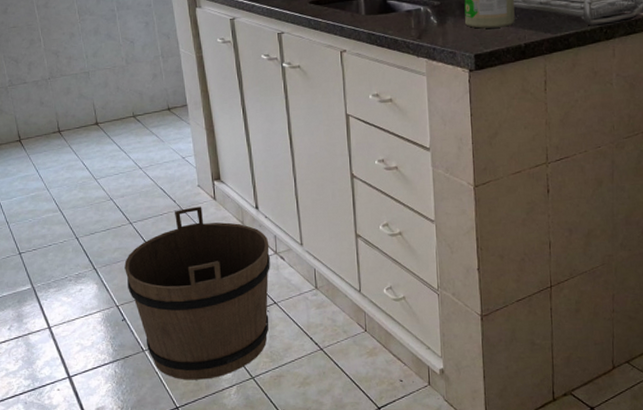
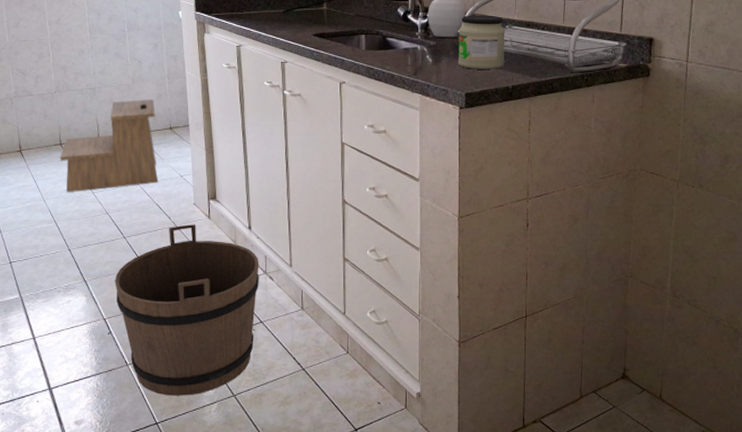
step stool: none [59,80,161,181] -> present [59,99,159,193]

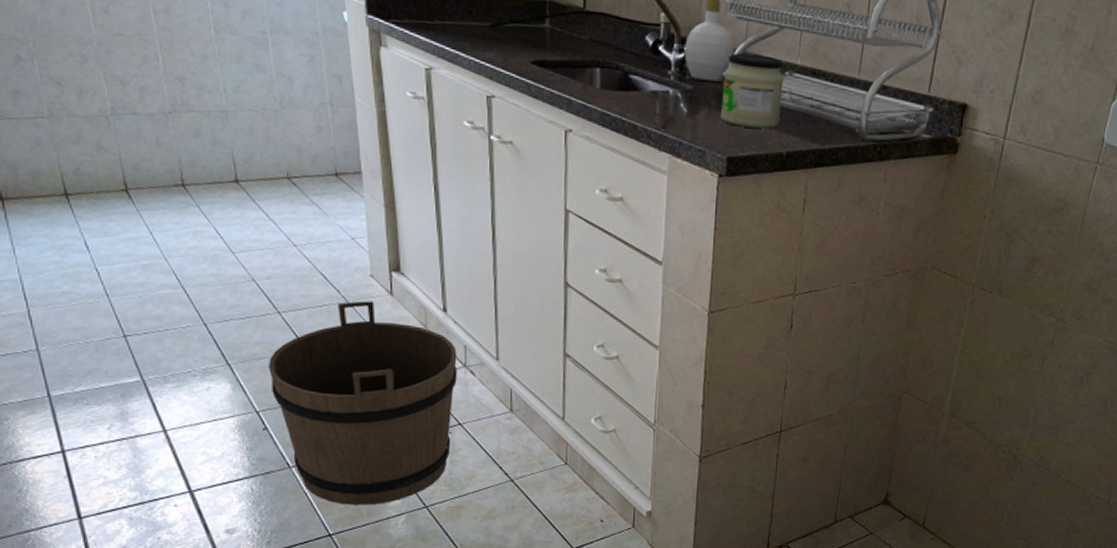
step stool: present [59,99,159,193] -> none [183,131,322,251]

